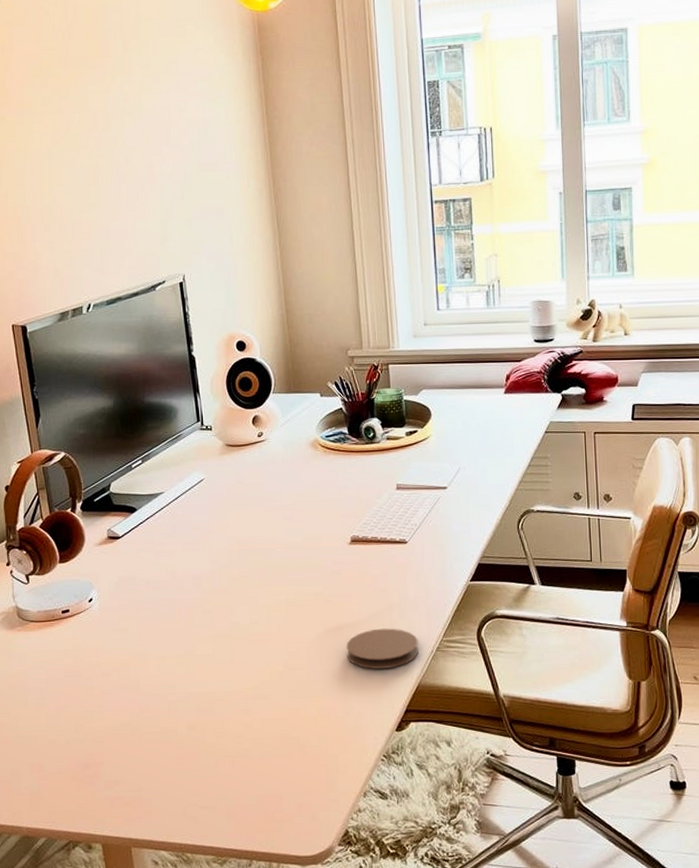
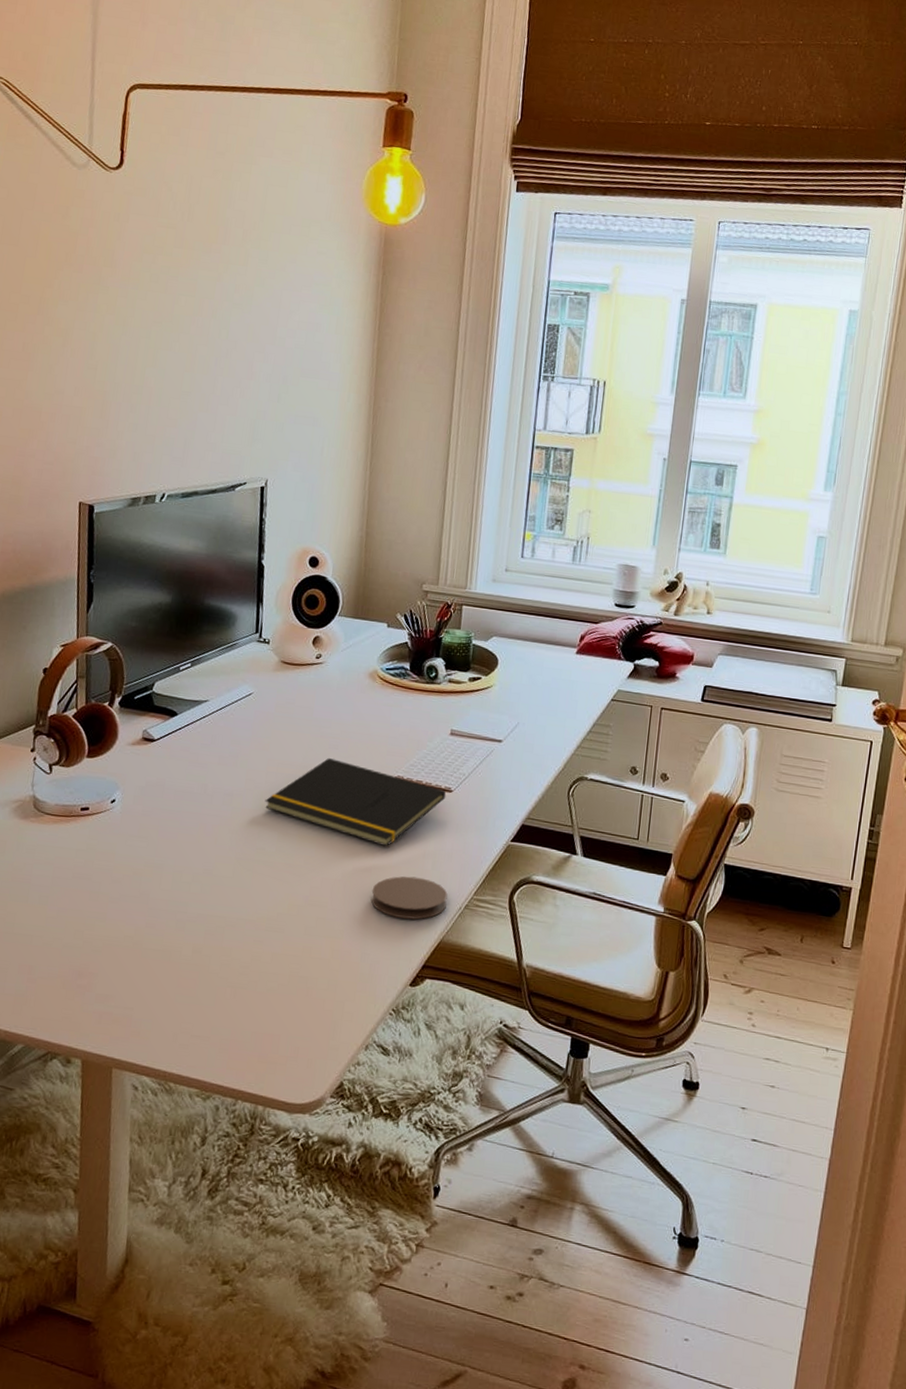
notepad: none [232,528,402,605] -> present [265,757,447,847]

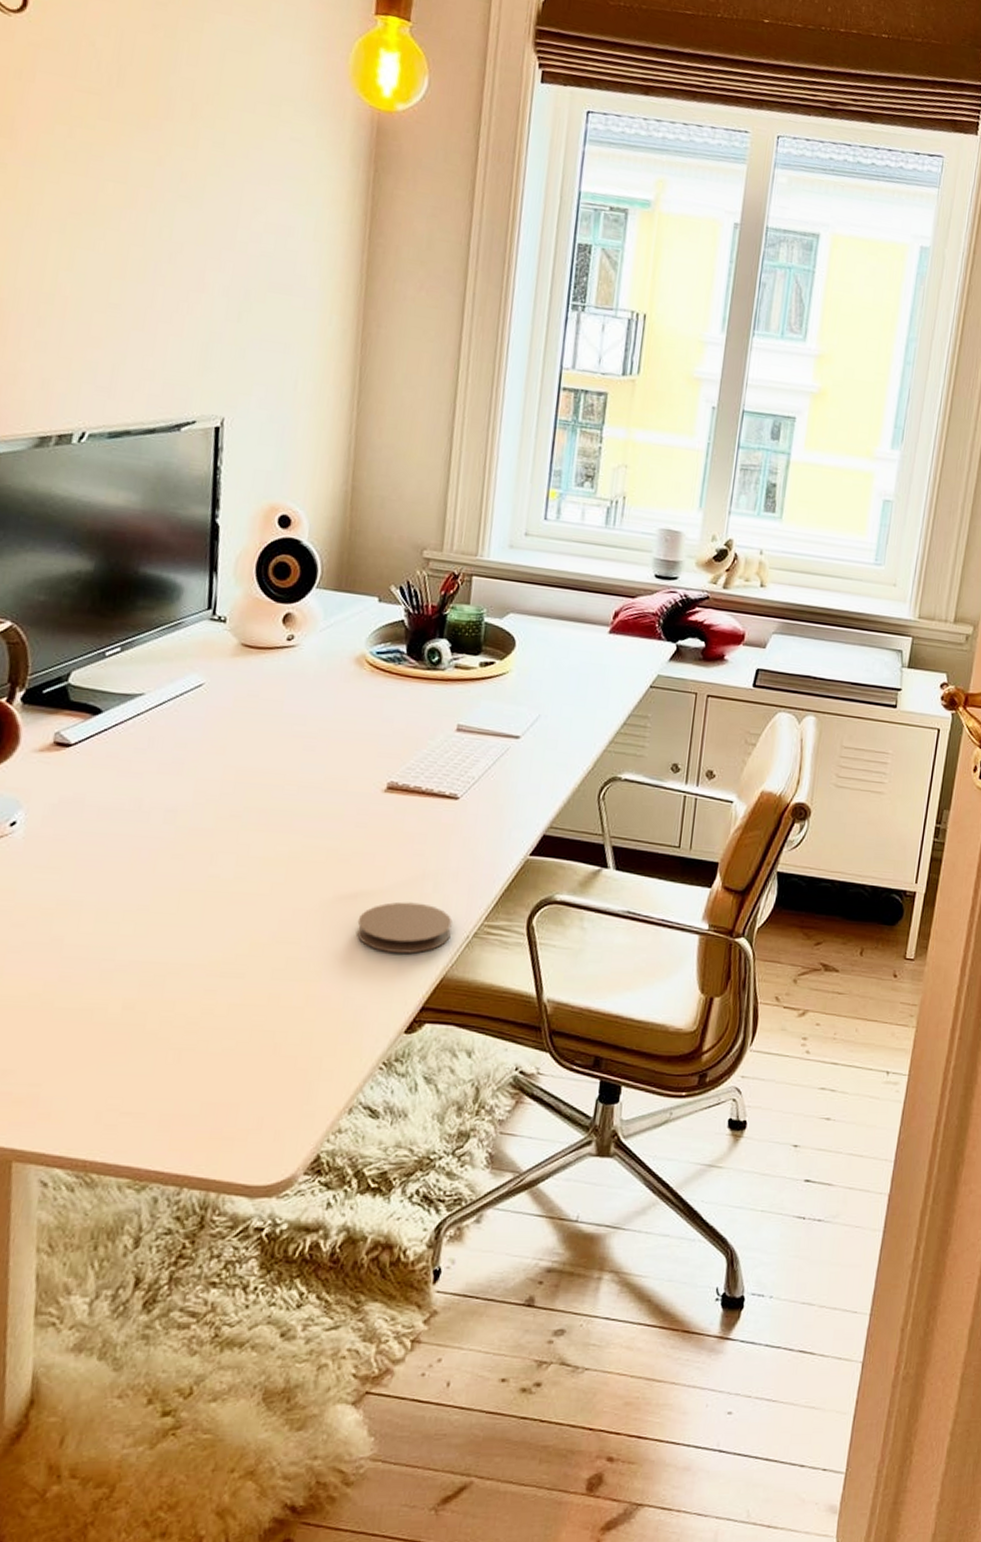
notepad: present [265,757,447,847] -> none [219,761,452,868]

